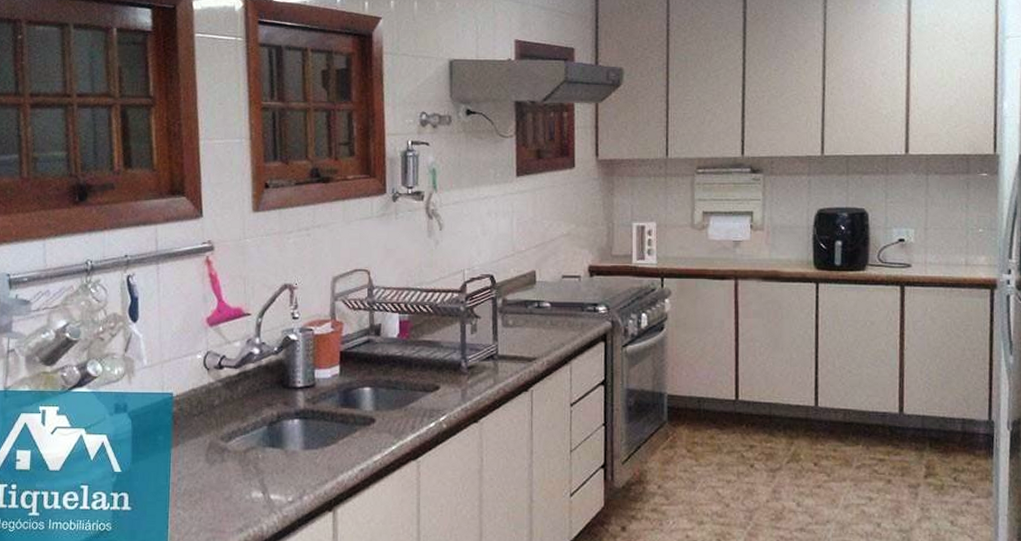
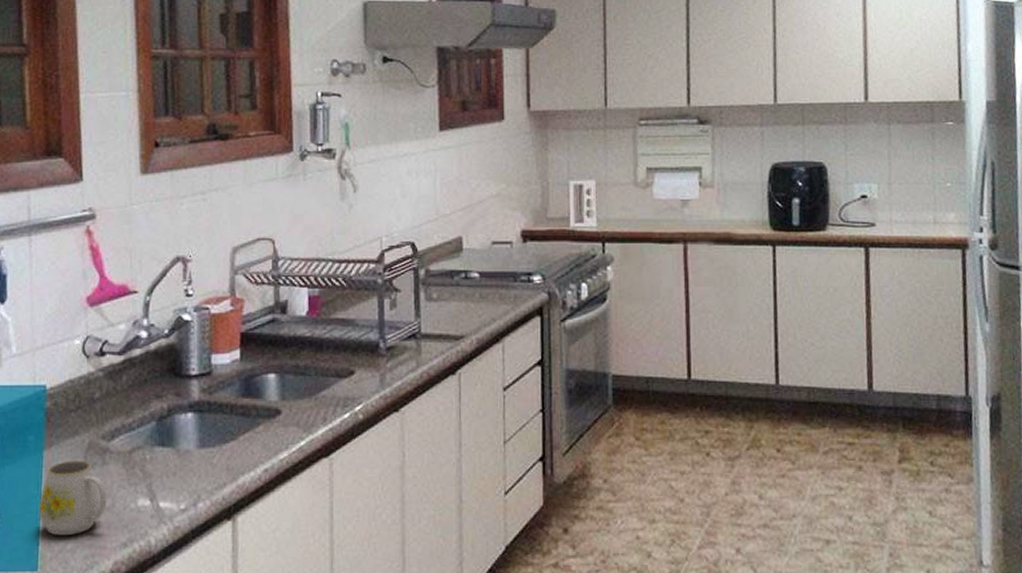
mug: none [168,457,226,521] -> present [39,460,107,536]

